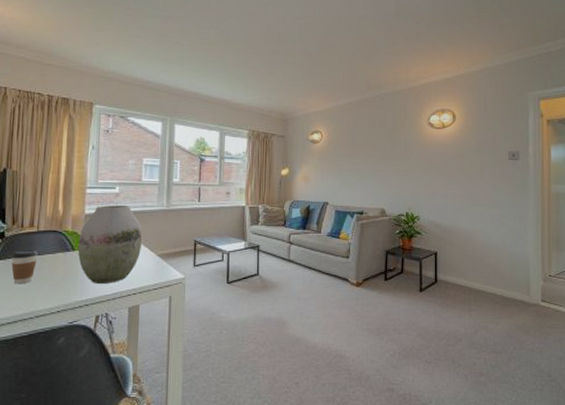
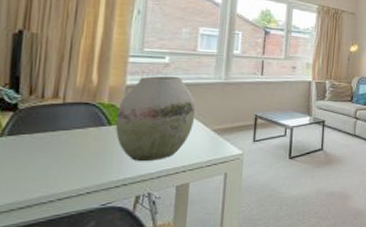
coffee cup: present [11,250,38,284] -> none [26,124,64,163]

